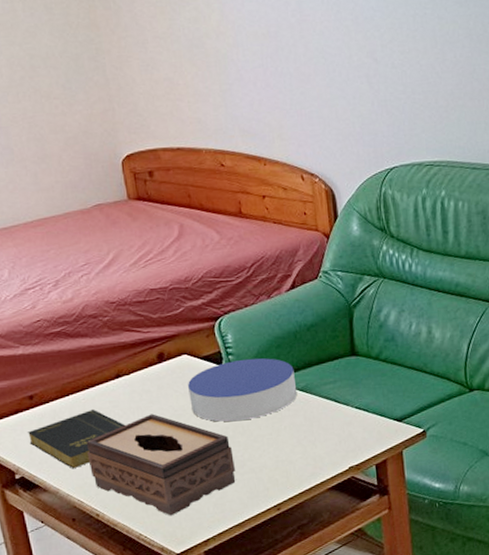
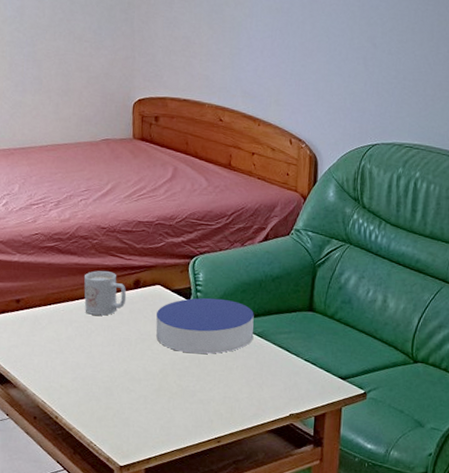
book: present [27,409,126,469] -> none [9,320,96,372]
tissue box: present [86,414,236,516] -> none [57,333,186,430]
mug: none [100,349,152,399] -> present [83,271,127,316]

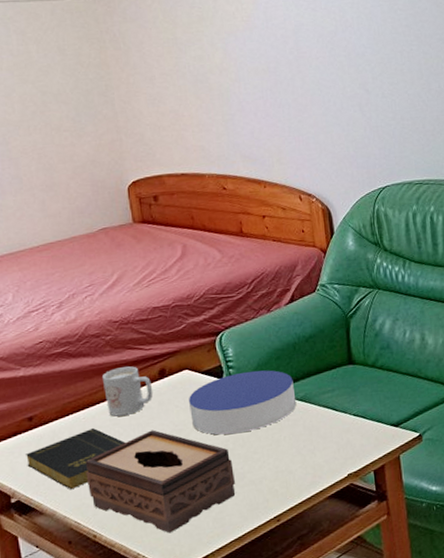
book: none [9,320,96,372] -> present [25,427,126,490]
tissue box: none [57,333,186,430] -> present [85,430,236,534]

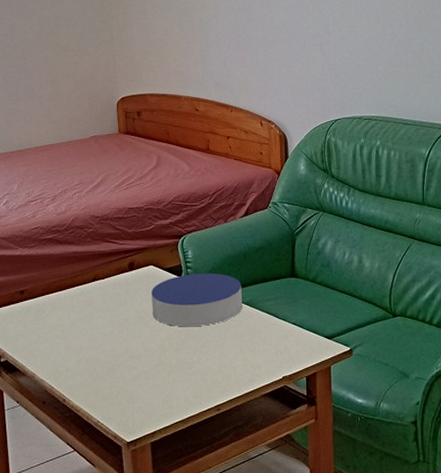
book: present [25,427,126,490] -> none [15,306,97,357]
tissue box: present [85,430,236,534] -> none [62,314,184,407]
mug: present [101,366,154,417] -> none [82,257,123,299]

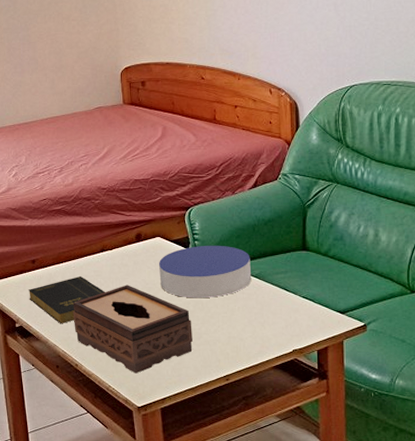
book: none [15,306,97,357] -> present [28,275,106,324]
tissue box: none [62,314,184,407] -> present [73,285,193,374]

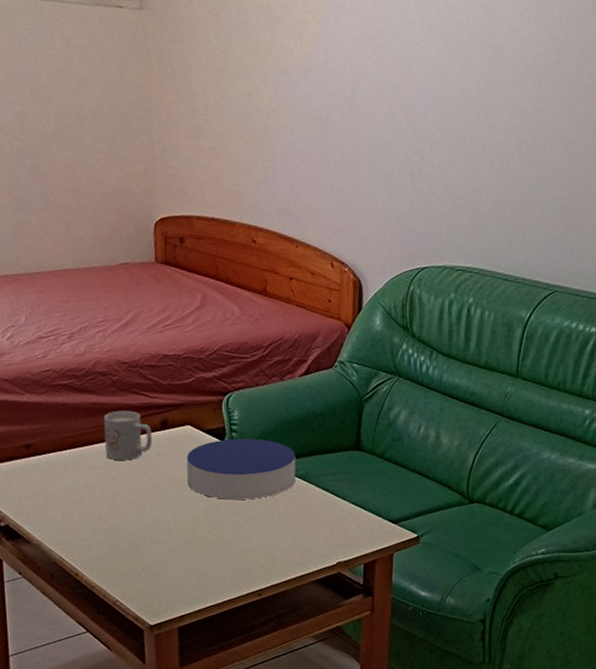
book: present [28,275,106,324] -> none [18,466,119,525]
tissue box: present [73,285,193,374] -> none [75,480,222,586]
mug: none [90,228,130,269] -> present [103,410,153,460]

